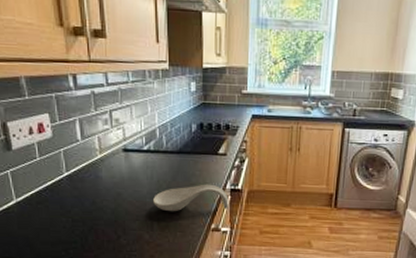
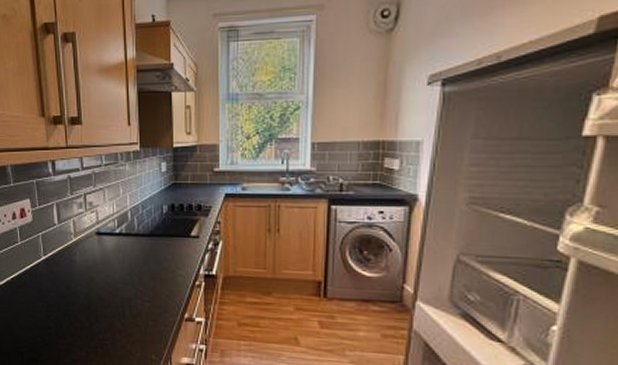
spoon rest: present [152,184,229,212] -> none [124,269,203,299]

